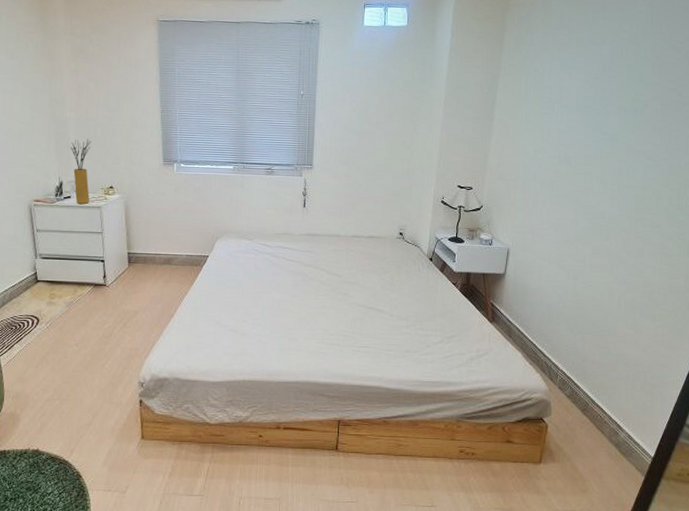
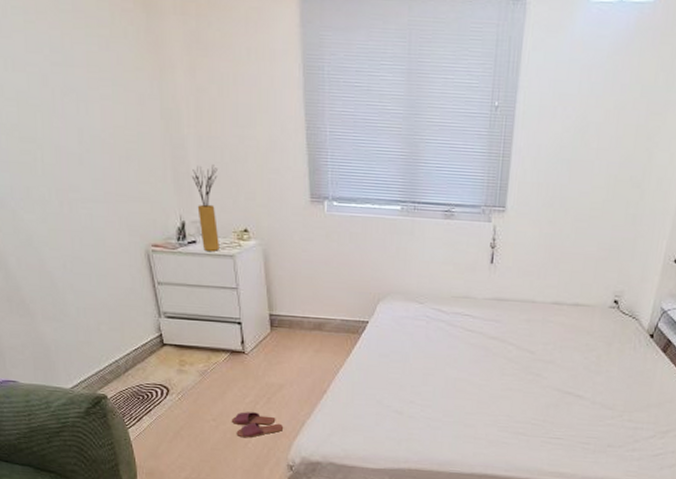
slippers: none [92,336,136,360] -> present [232,412,283,438]

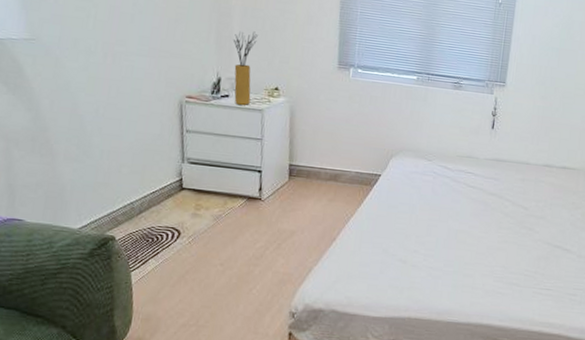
slippers: present [232,412,283,438] -> none [239,257,290,284]

